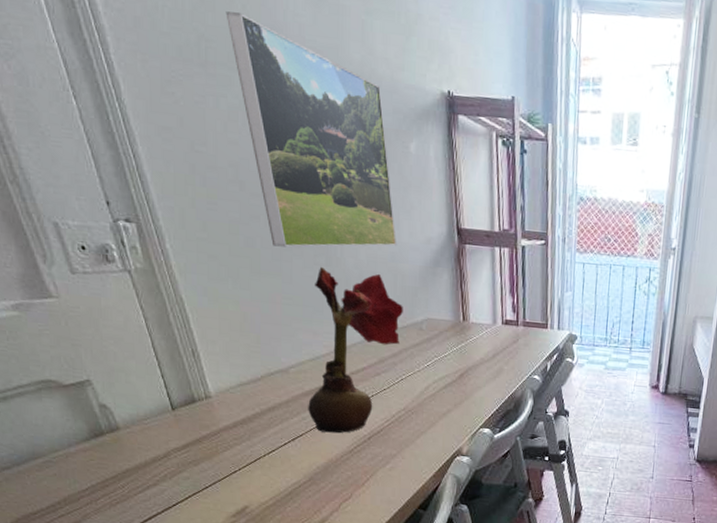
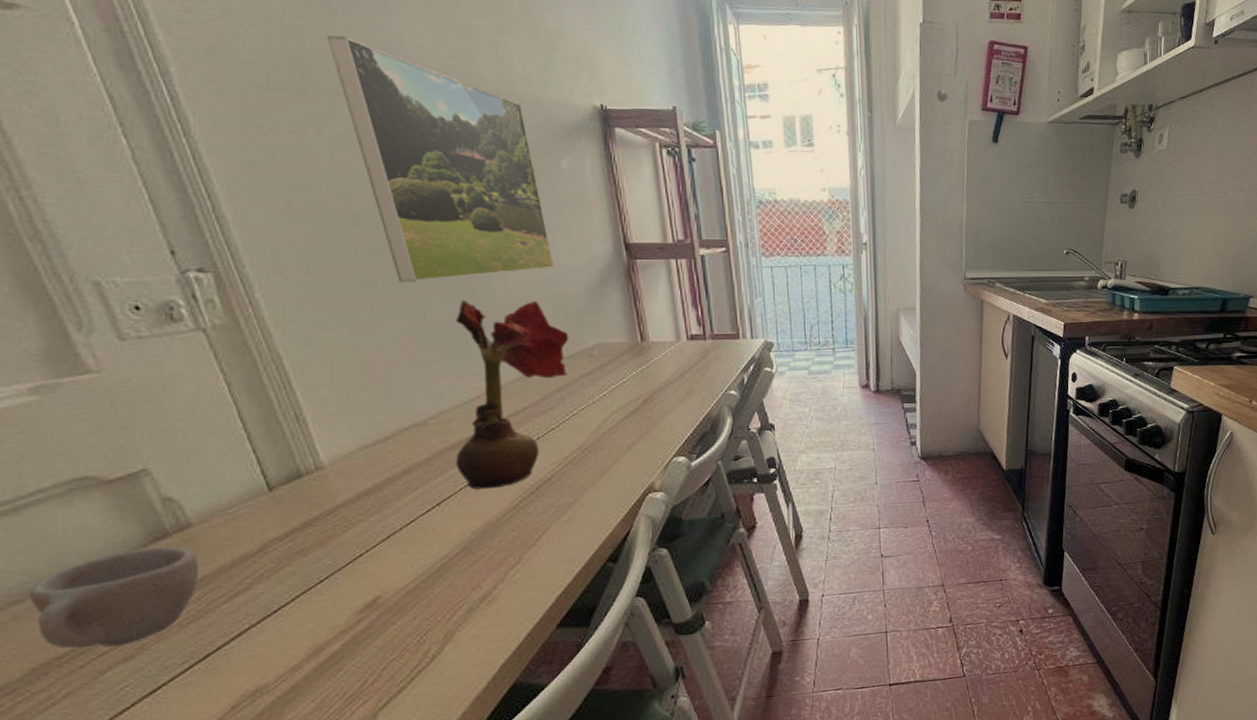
cup: none [14,441,124,512] -> present [28,546,200,649]

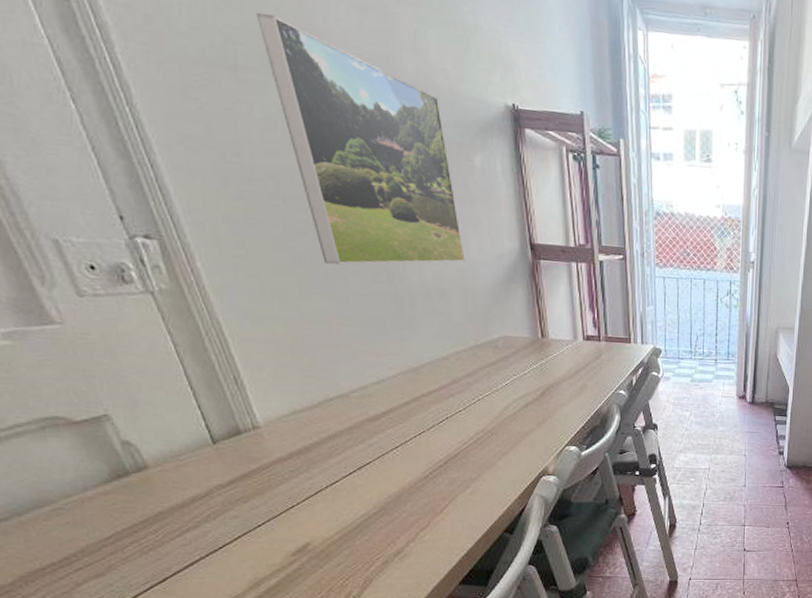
cup: present [28,546,200,649] -> none [14,483,156,564]
flower: present [456,299,568,490] -> none [374,284,476,459]

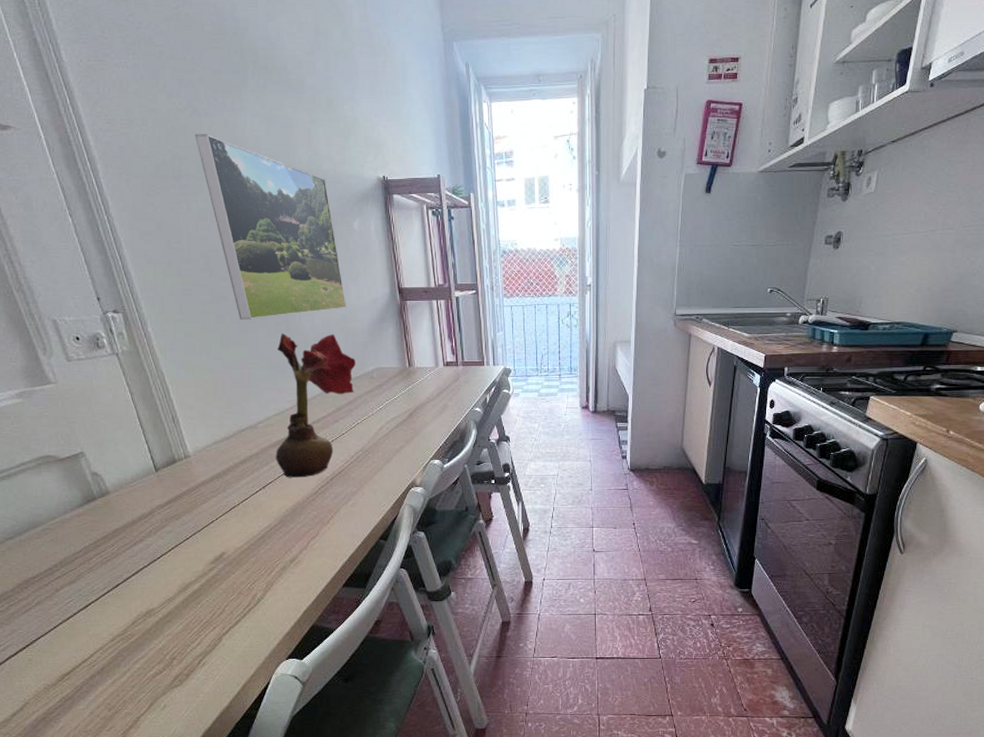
flower: none [374,284,476,459] -> present [276,332,356,478]

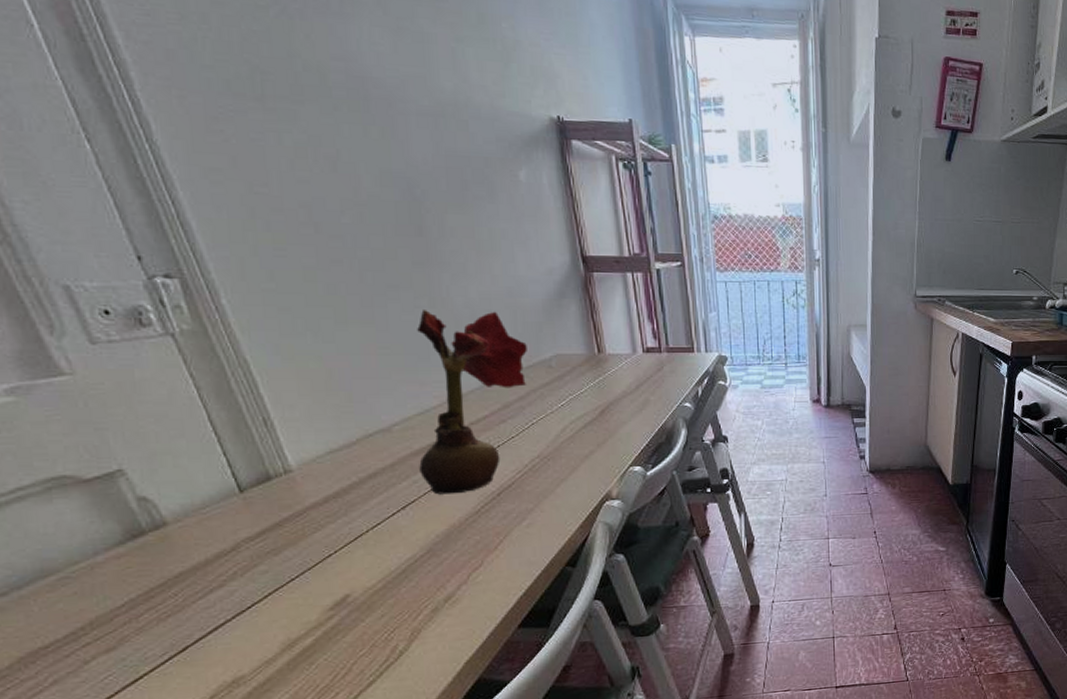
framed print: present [195,134,346,320] -> none [284,42,513,292]

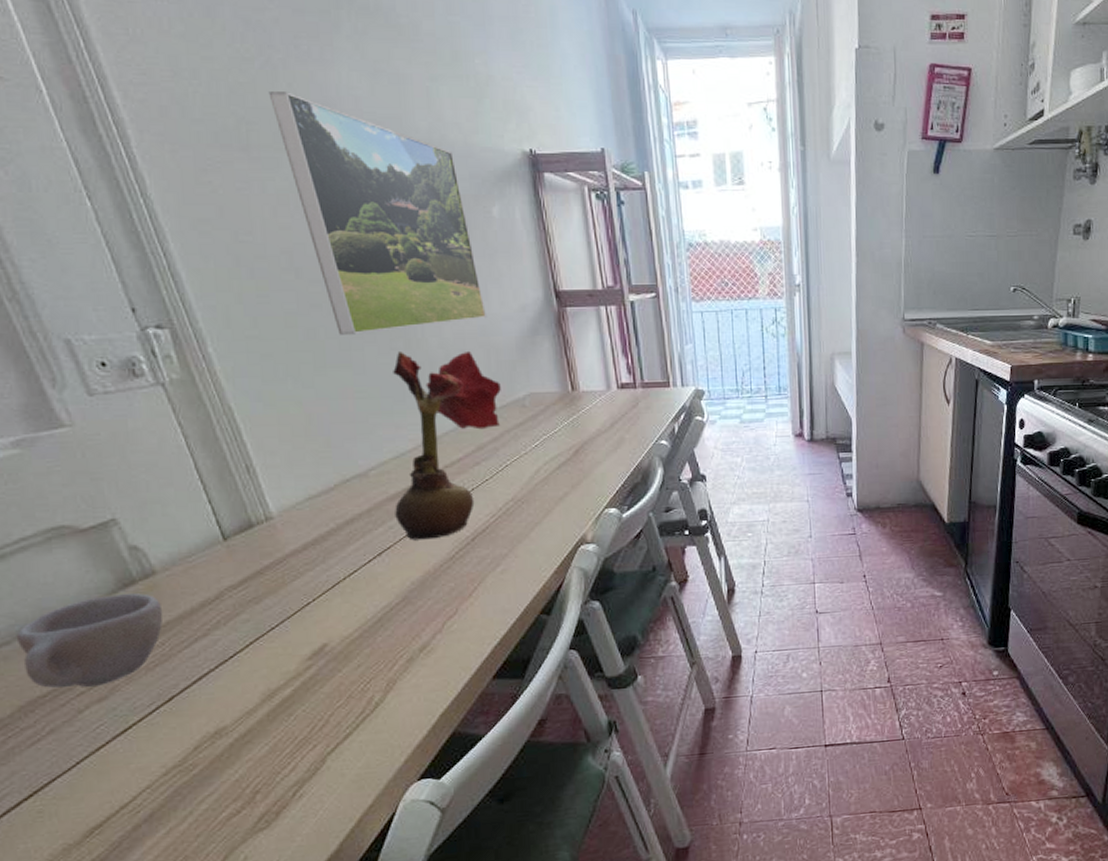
cup: none [13,543,176,639] -> present [16,592,163,688]
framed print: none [284,42,513,292] -> present [268,91,486,335]

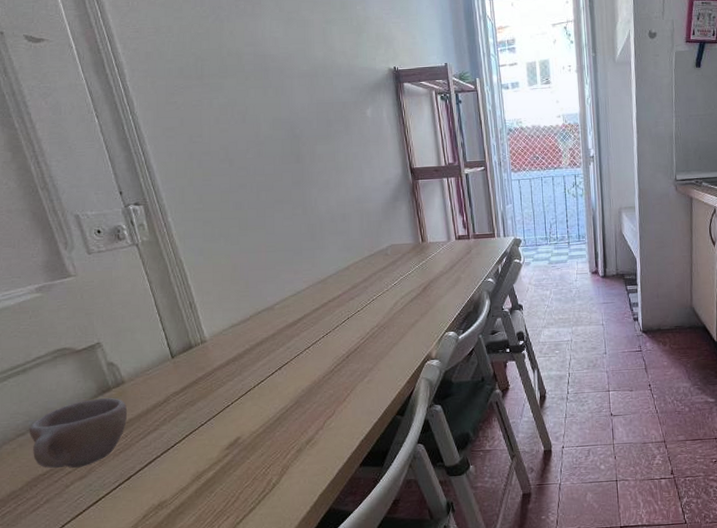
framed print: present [268,91,486,335] -> none [217,37,361,206]
flower: present [393,350,501,540] -> none [292,214,370,358]

